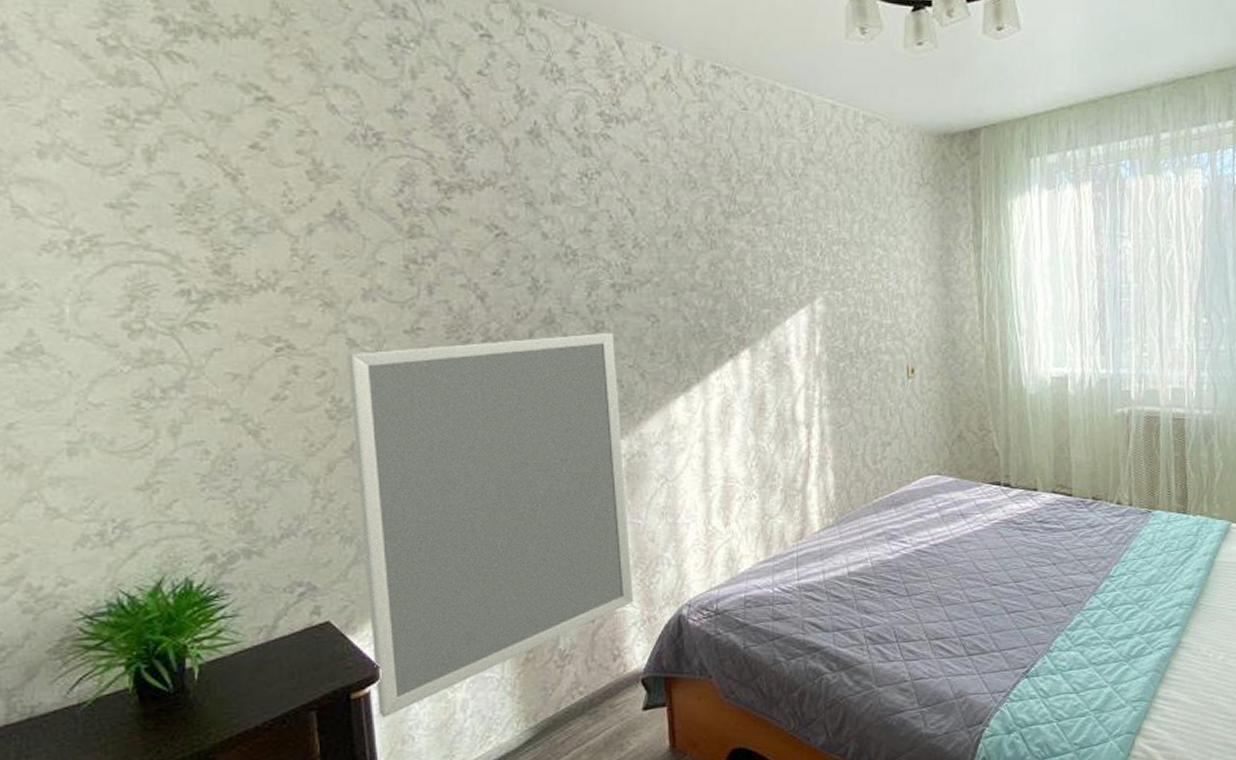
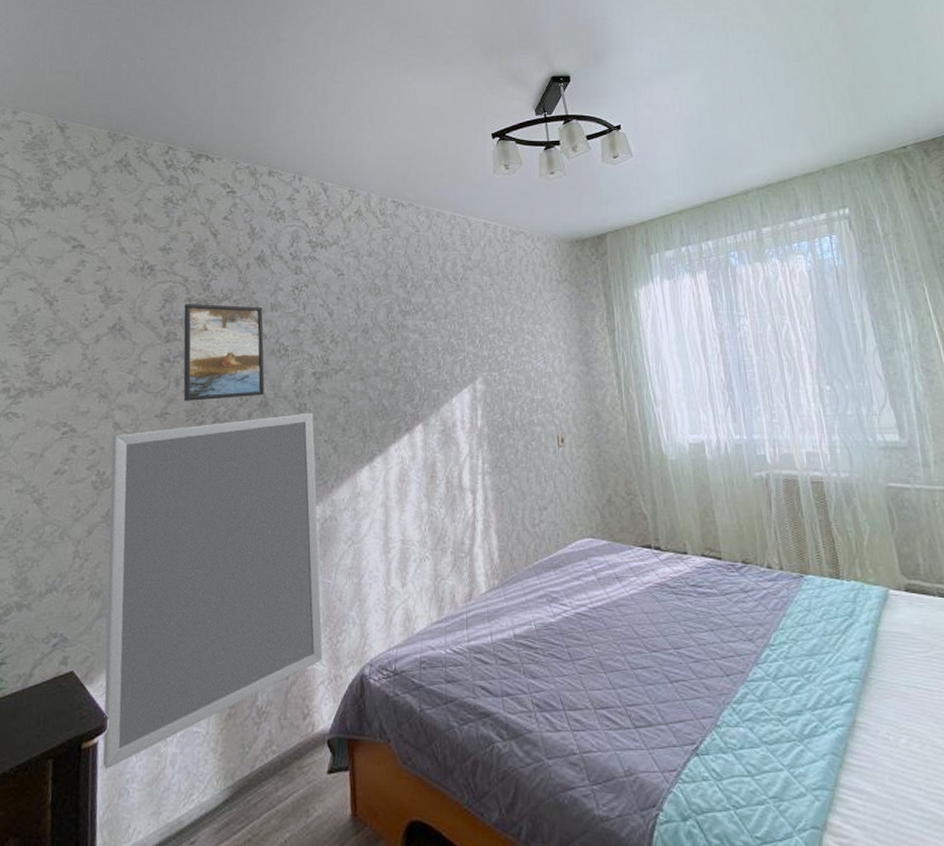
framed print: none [431,188,548,314] -> present [183,304,265,401]

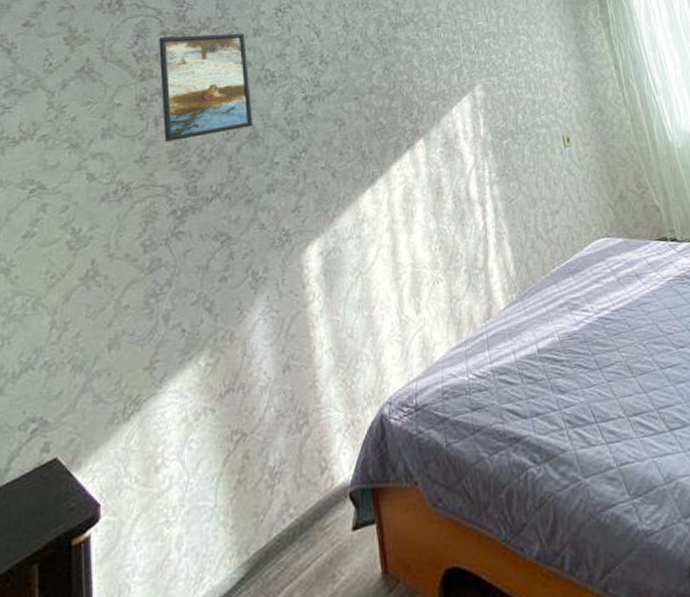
home mirror: present [102,412,323,769] -> none [87,139,338,565]

